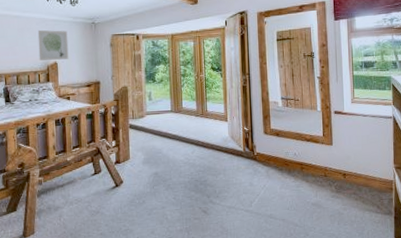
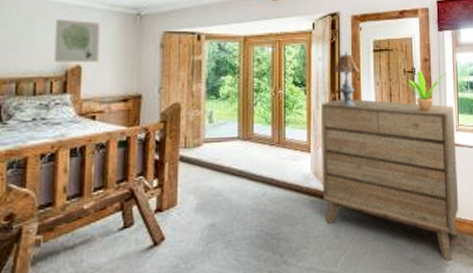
dresser: none [235,79,355,206] -> present [321,98,459,261]
table lamp: none [242,41,267,85] -> present [332,51,361,107]
potted plant: none [307,54,343,87] -> present [407,71,447,111]

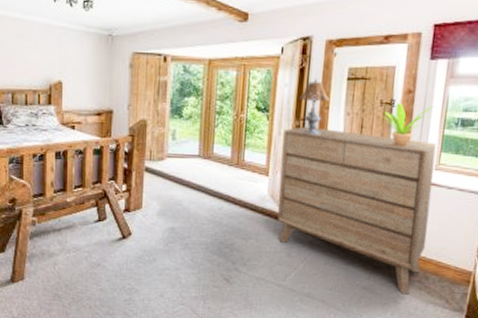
wall art: present [53,18,100,62] -> none [40,38,77,79]

